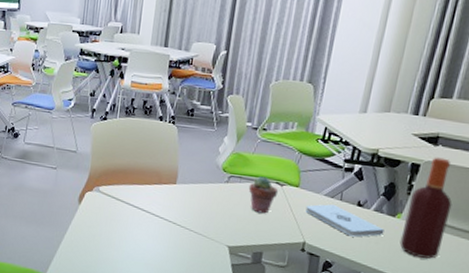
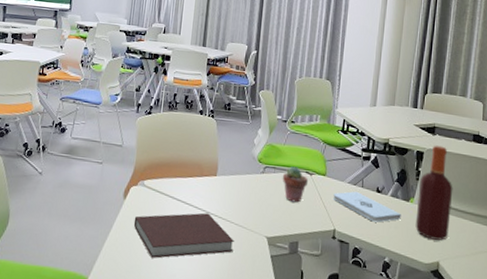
notebook: none [89,220,193,261] -> present [133,212,234,259]

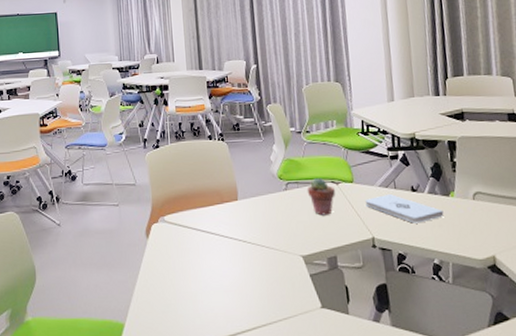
notebook: present [133,212,234,259] -> none [161,240,269,294]
bottle: present [415,145,453,241] -> none [457,131,500,233]

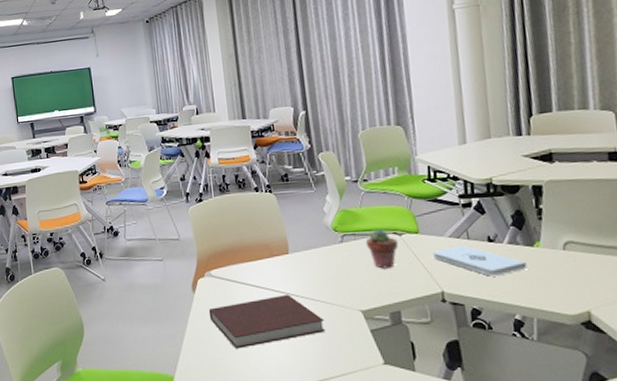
notebook: none [161,240,269,294] -> present [208,294,325,349]

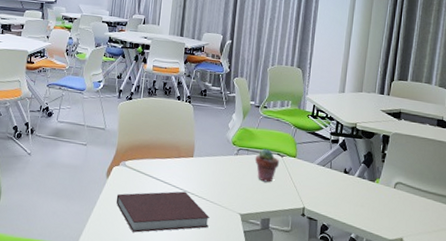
notepad: present [433,244,527,276] -> none [303,172,367,201]

